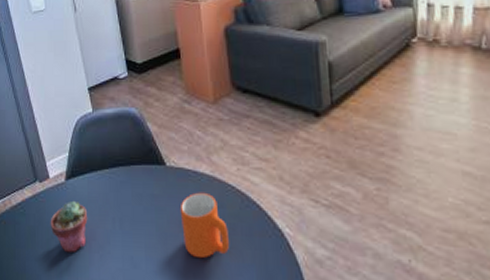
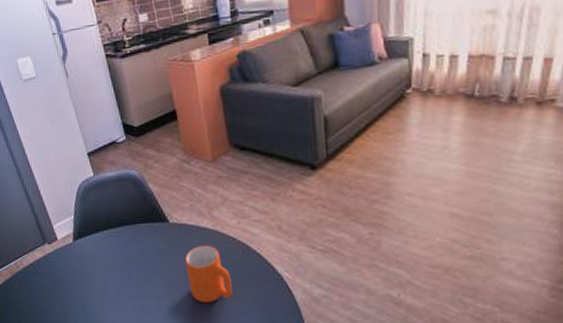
potted succulent: present [50,200,88,253] -> none [62,259,98,306]

